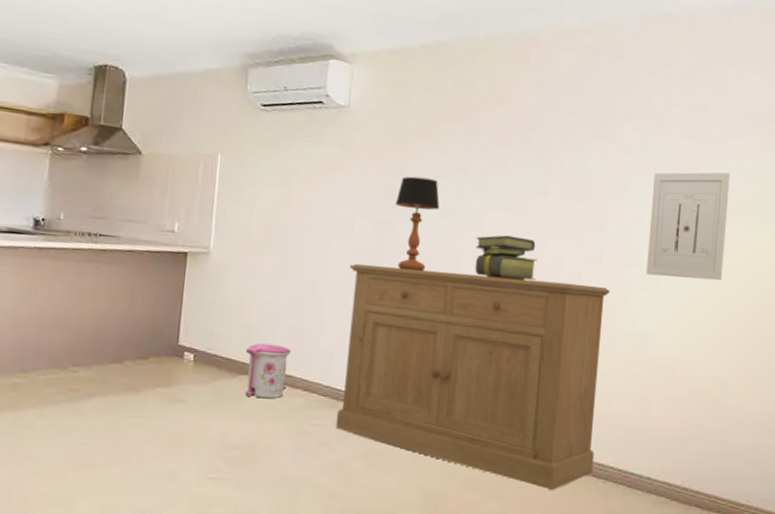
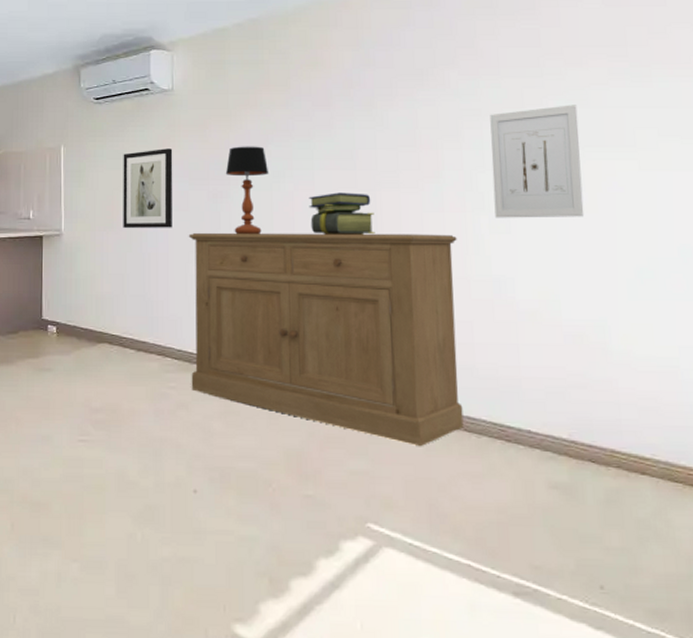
trash can: present [245,343,291,398] -> none [102,313,143,363]
wall art: none [279,169,343,257] -> present [123,148,173,228]

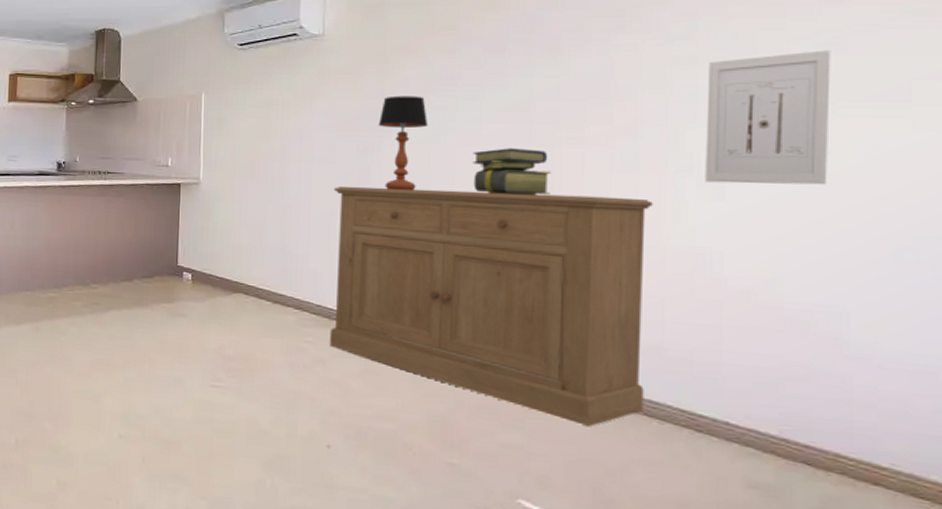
wall art: present [123,148,173,228] -> none [264,97,321,180]

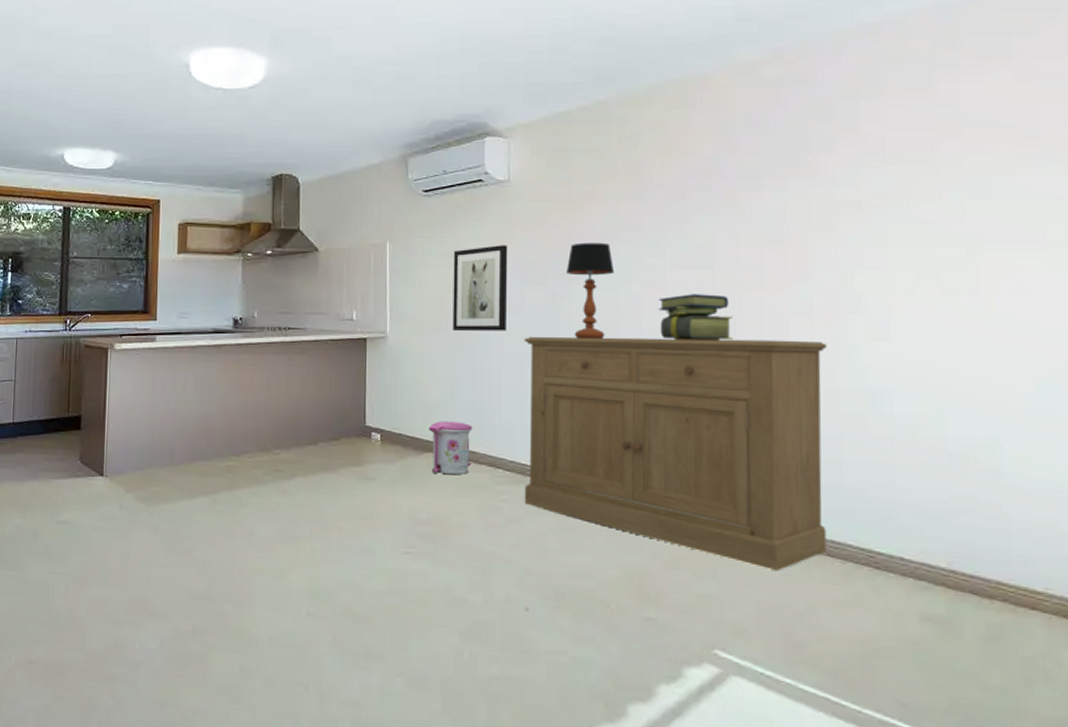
trash can: none [238,264,281,315] -> present [429,421,473,474]
wall art: none [264,97,321,180] -> present [453,245,508,331]
wall art: present [705,50,831,185] -> none [871,195,979,324]

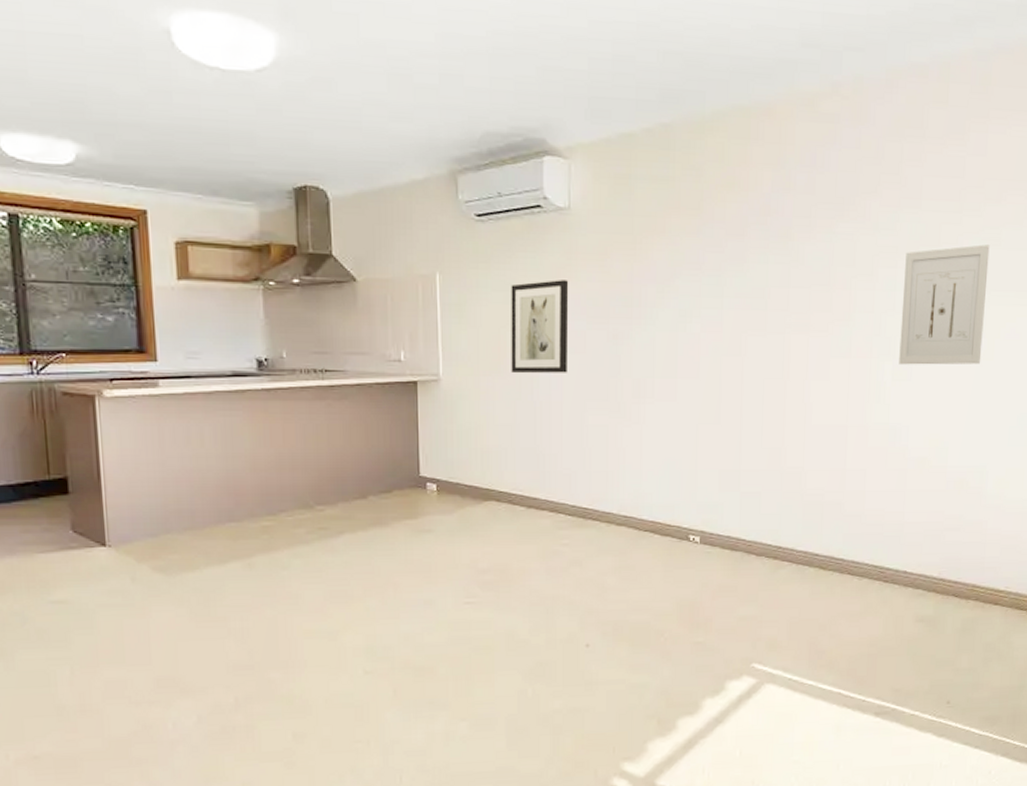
trash can: present [429,421,473,474] -> none [488,468,534,522]
sideboard: present [523,336,827,570] -> none [585,378,860,590]
table lamp: present [565,242,615,338] -> none [627,279,676,380]
stack of books: present [658,294,733,341] -> none [715,335,782,381]
wall art: none [871,195,979,324] -> present [899,244,990,365]

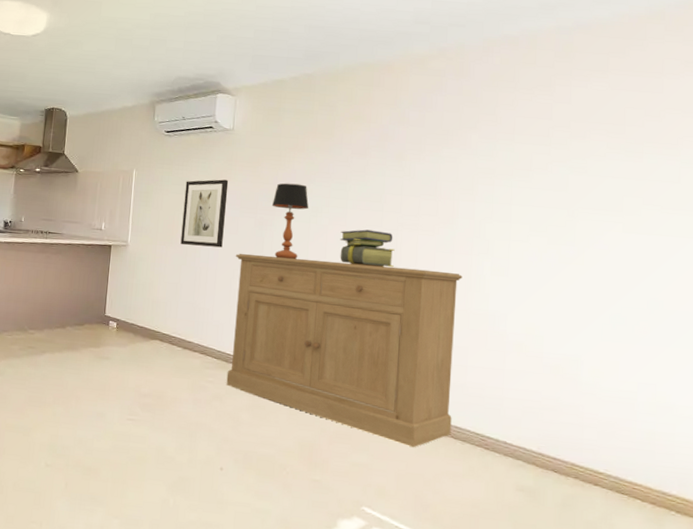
sideboard: none [585,378,860,590] -> present [226,253,462,447]
table lamp: none [627,279,676,380] -> present [271,183,309,259]
stack of books: none [715,335,782,381] -> present [340,229,395,268]
wall art: present [899,244,990,365] -> none [497,171,577,268]

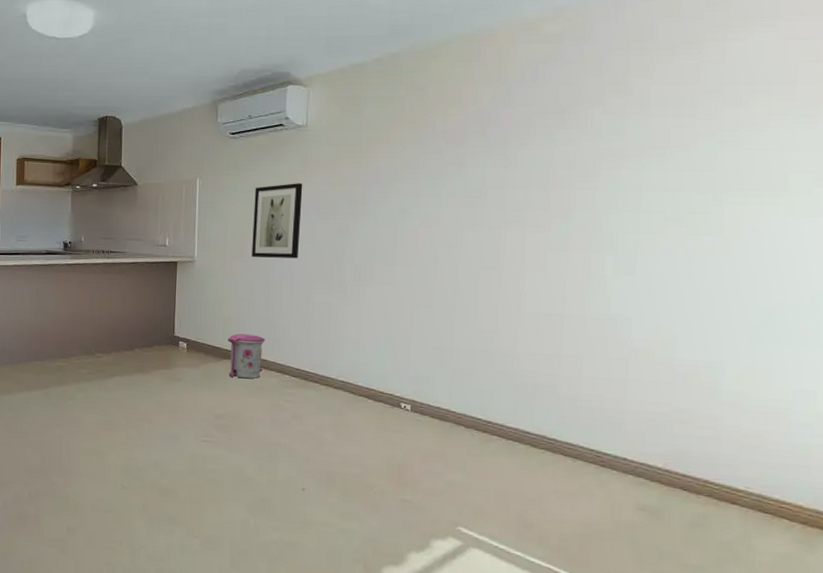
trash can: none [155,315,190,359] -> present [228,333,265,378]
sideboard: present [226,253,462,447] -> none [306,263,578,465]
table lamp: present [271,183,309,259] -> none [352,182,396,267]
stack of books: present [340,229,395,268] -> none [432,230,497,271]

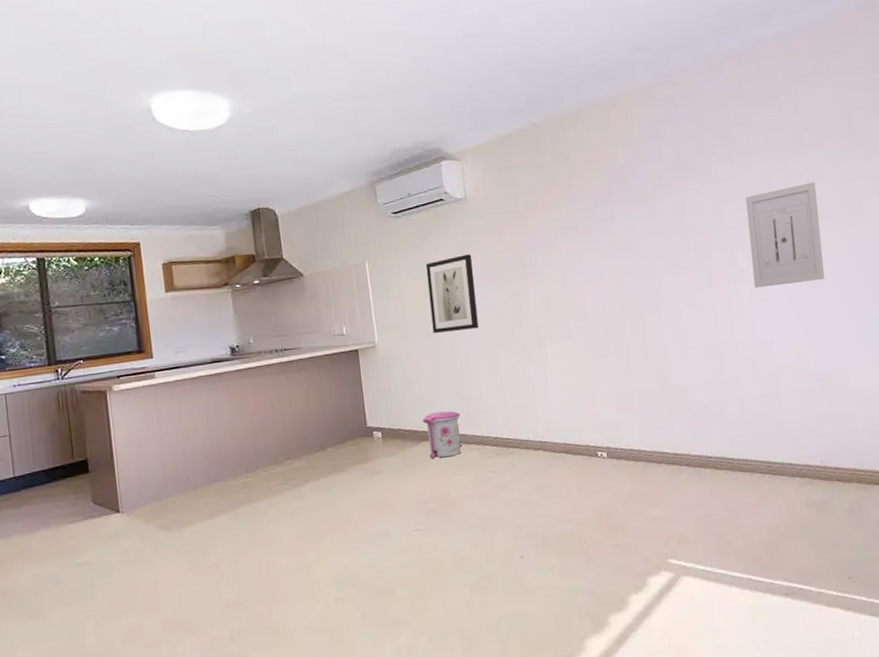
wall art: none [621,146,728,262] -> present [745,182,825,288]

